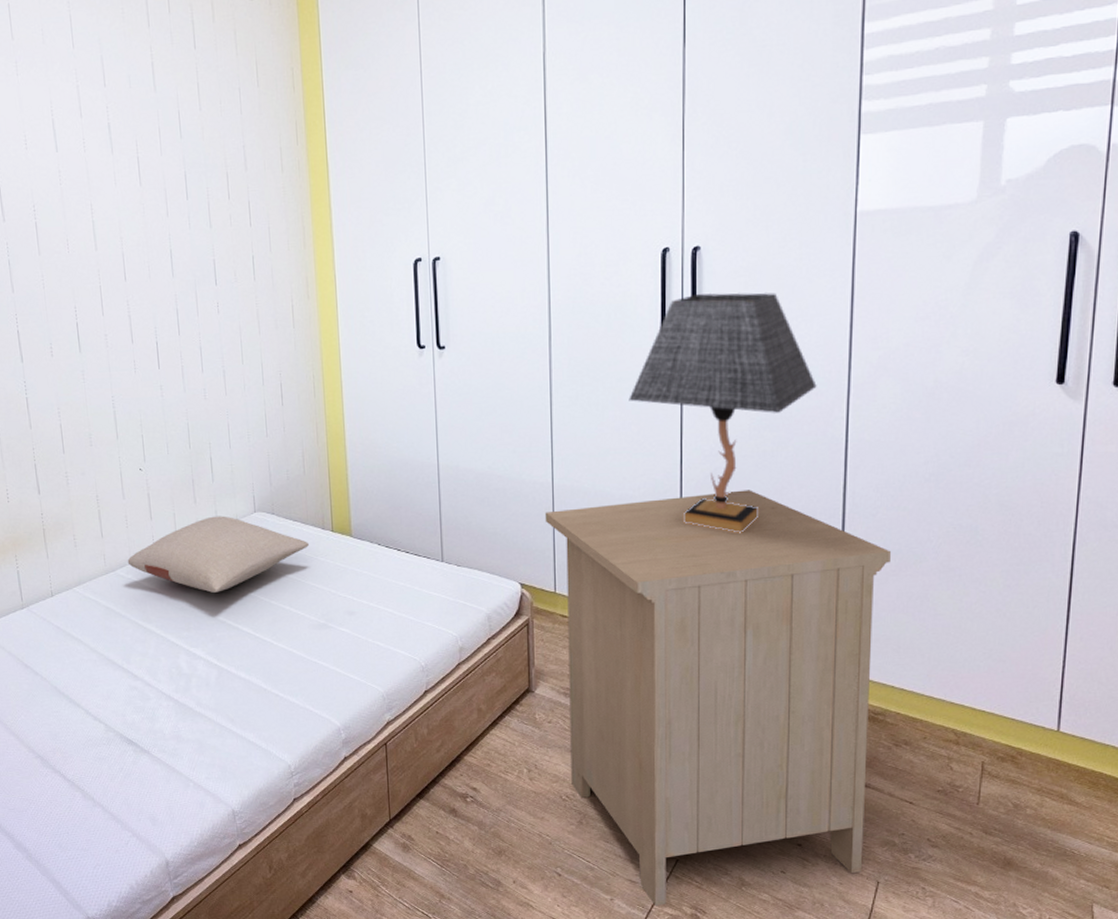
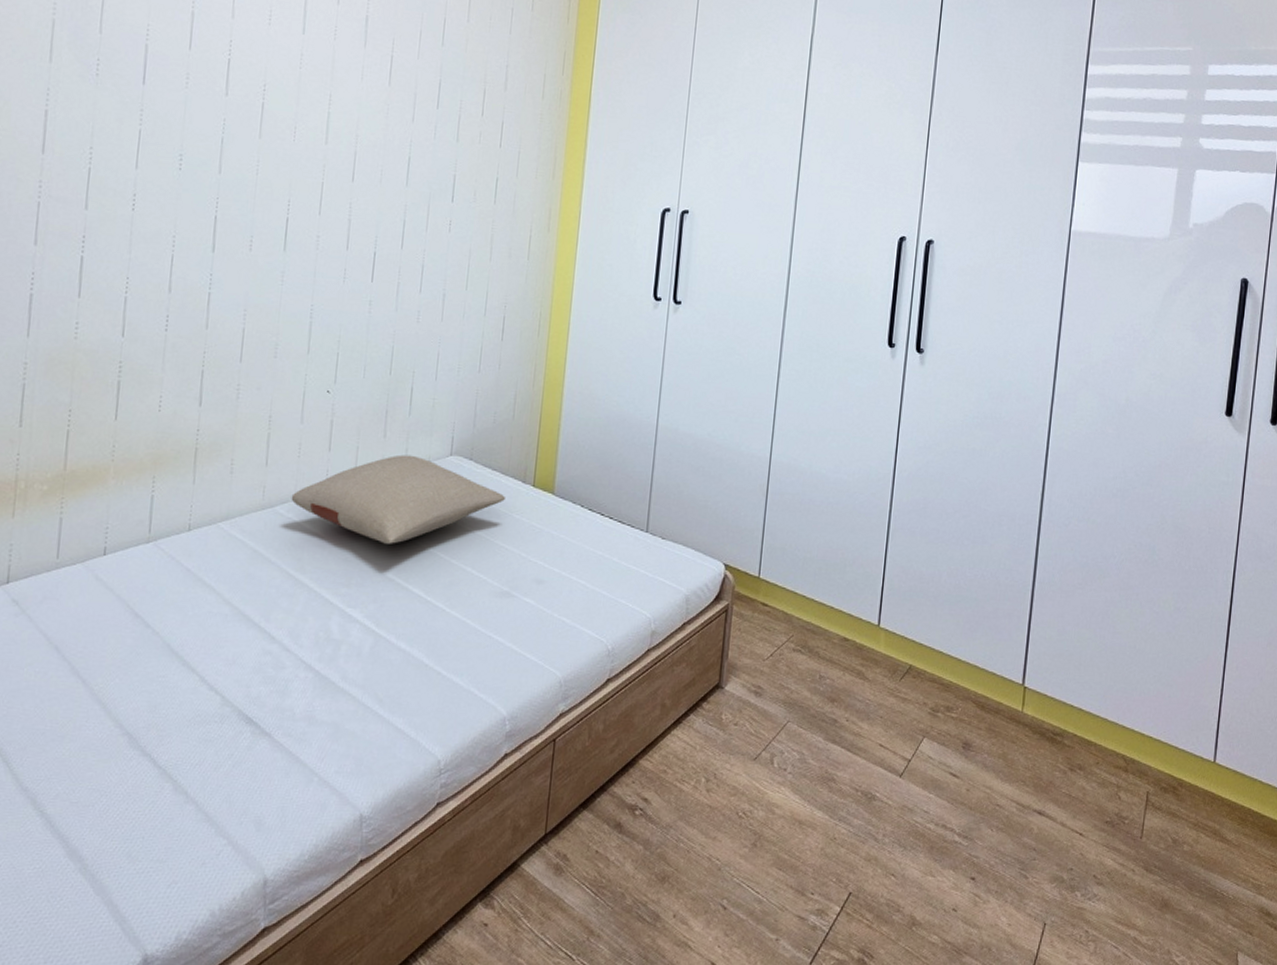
nightstand: present [544,490,892,906] -> none [750,486,1080,948]
table lamp: present [629,292,817,533] -> none [853,285,1025,531]

